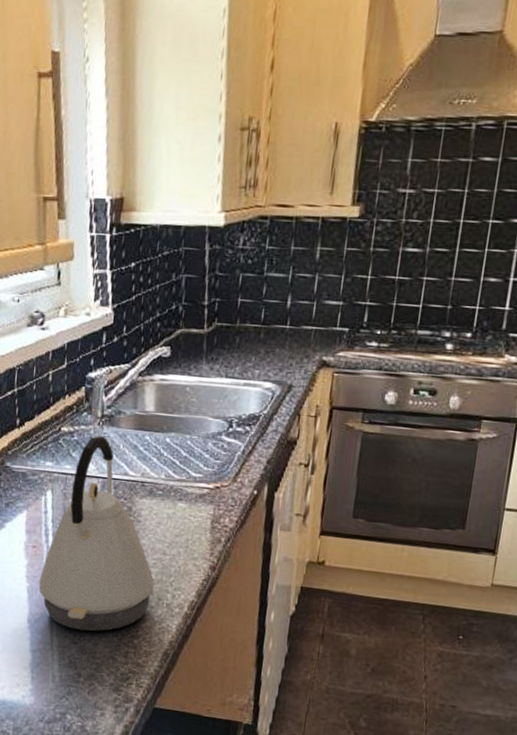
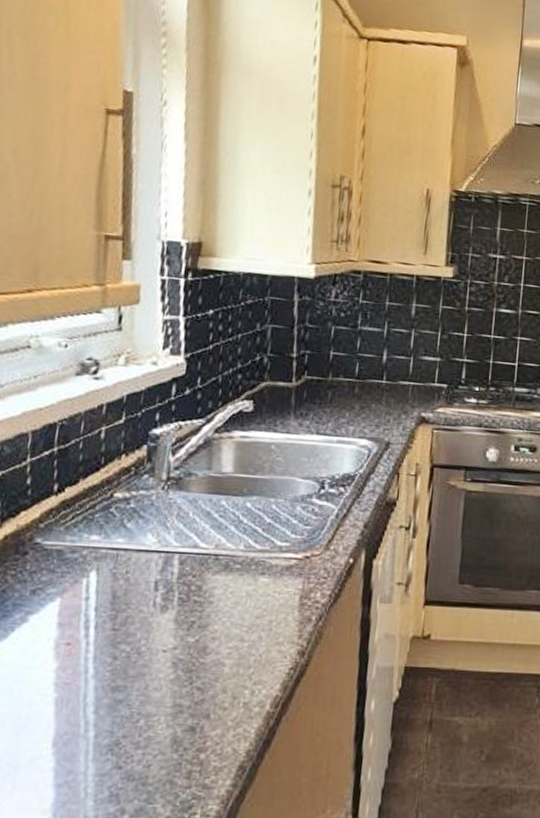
kettle: present [39,435,155,631] -> none [71,501,229,749]

